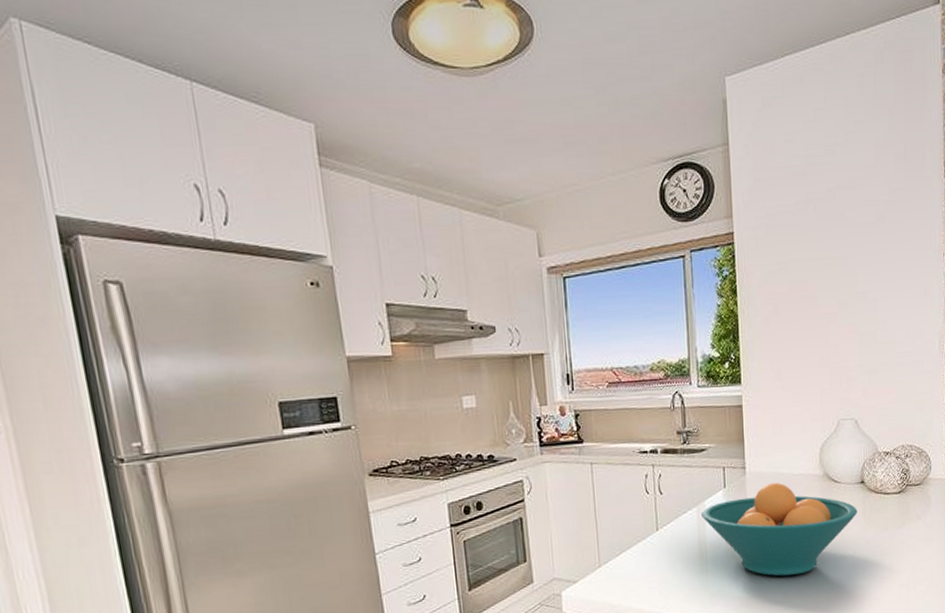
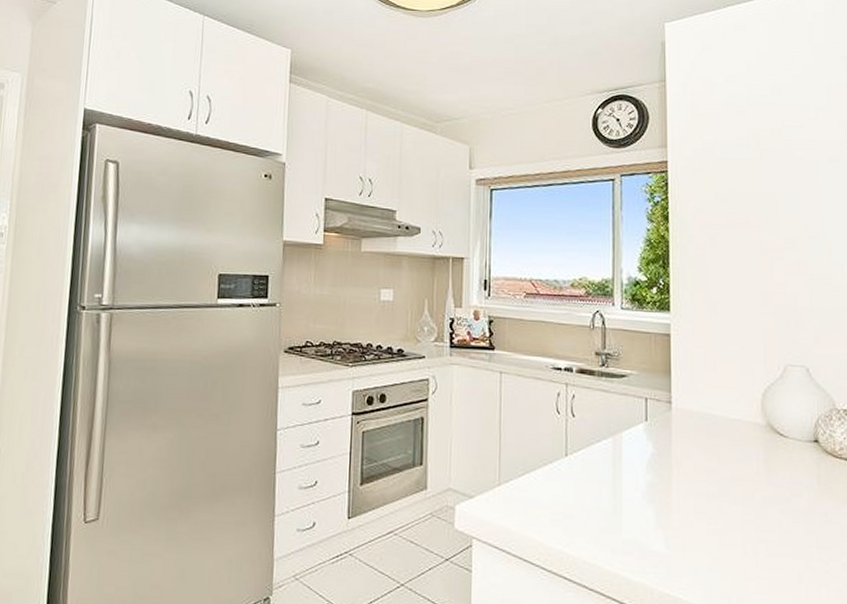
fruit bowl: present [702,483,857,576] -> none [618,424,810,539]

